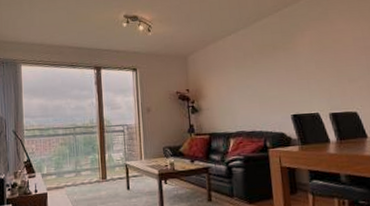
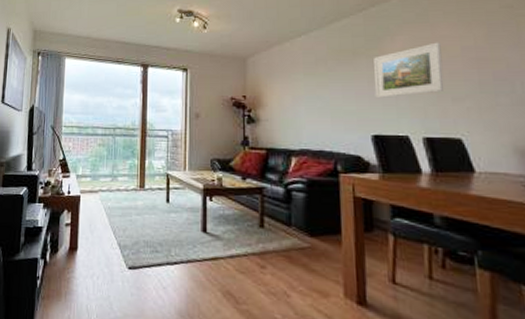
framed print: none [289,35,343,84] -> present [374,42,444,98]

